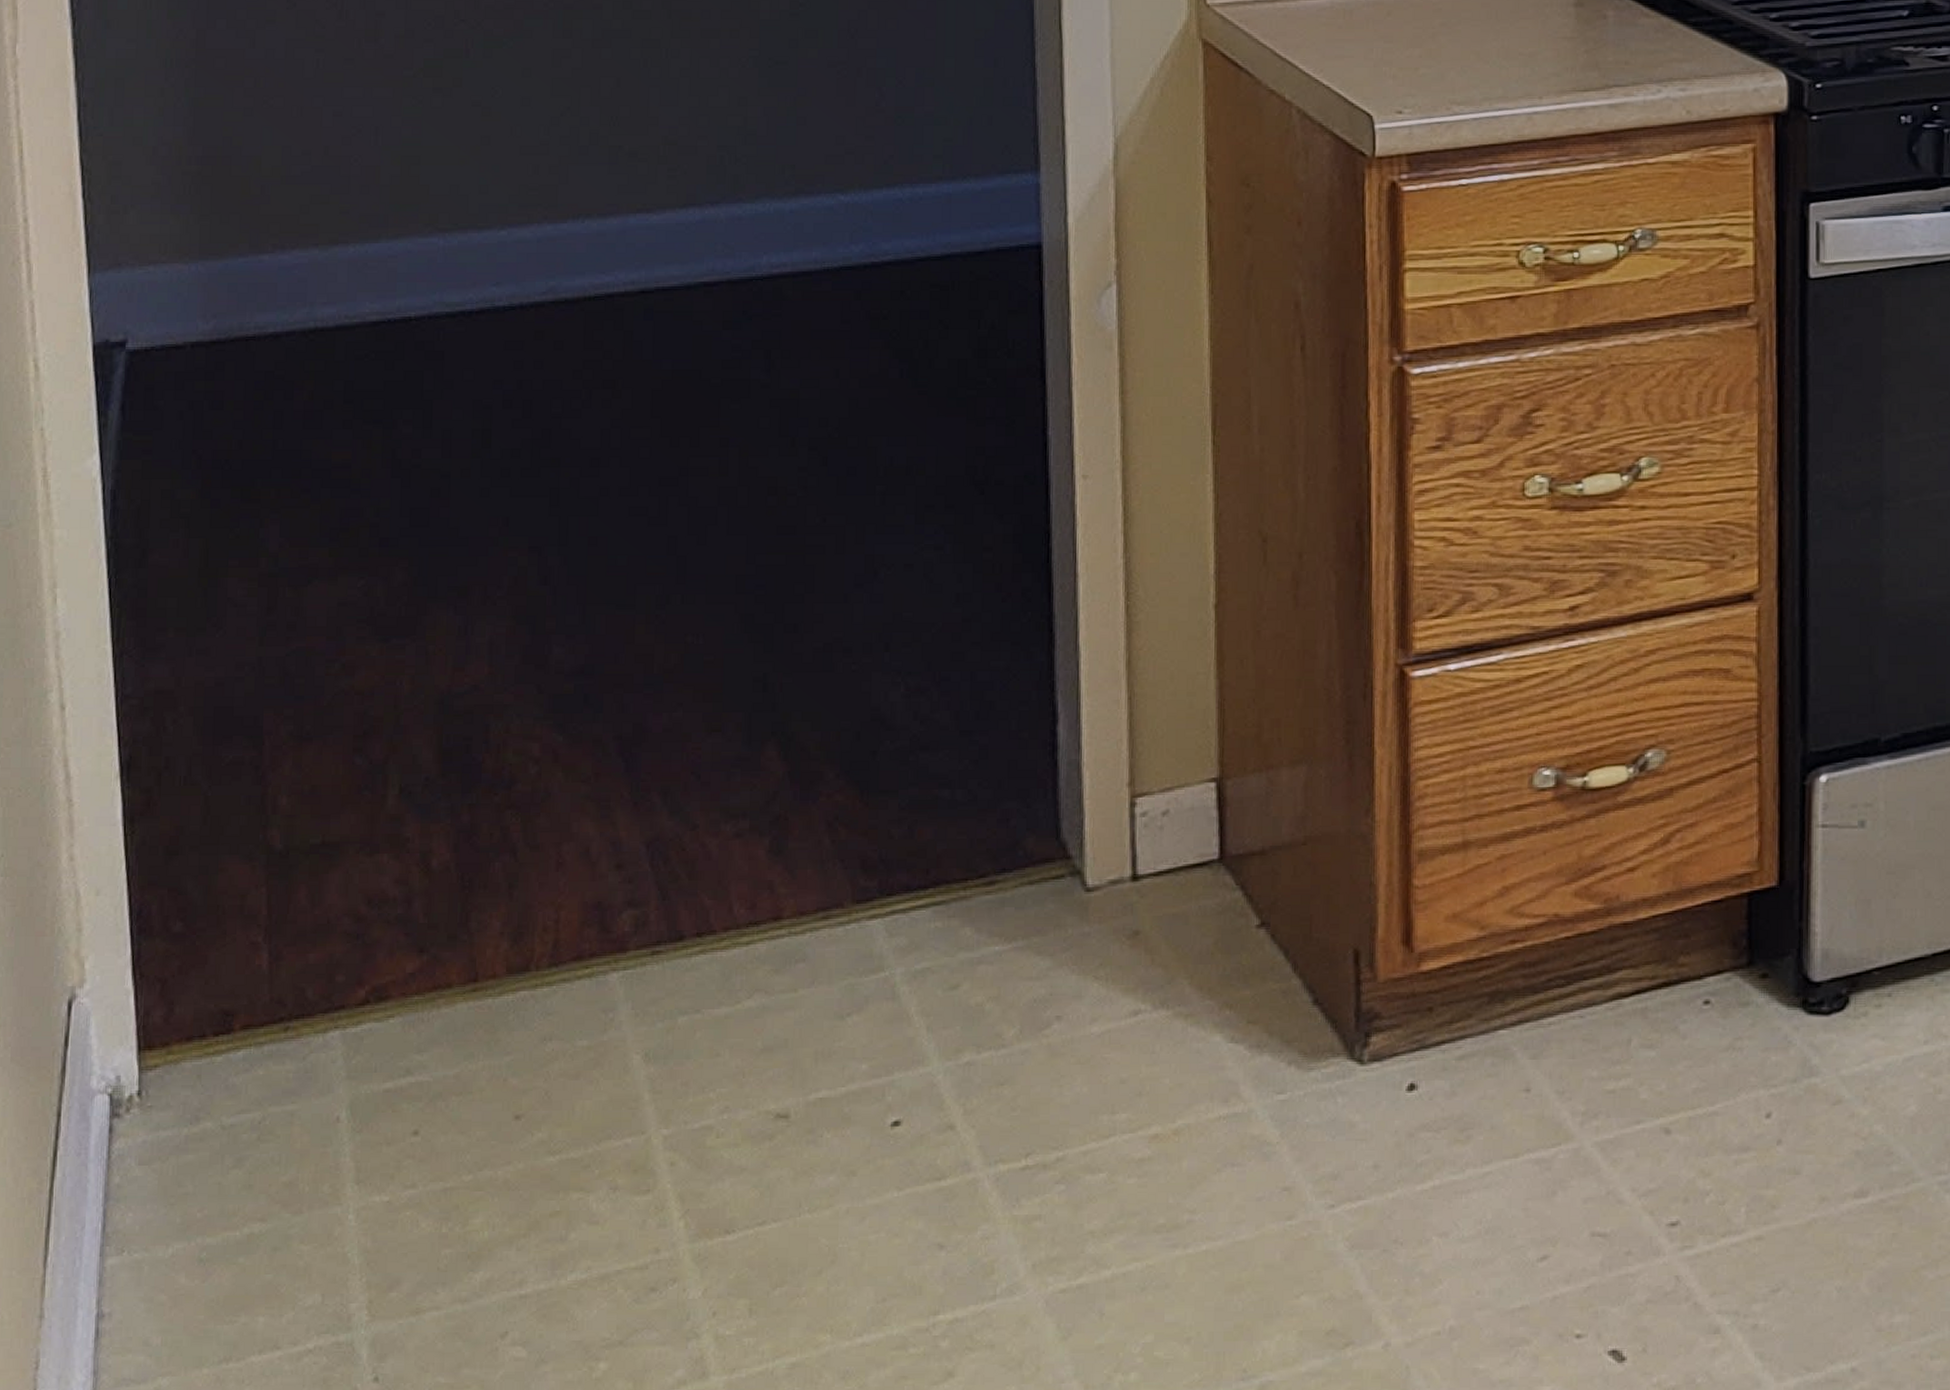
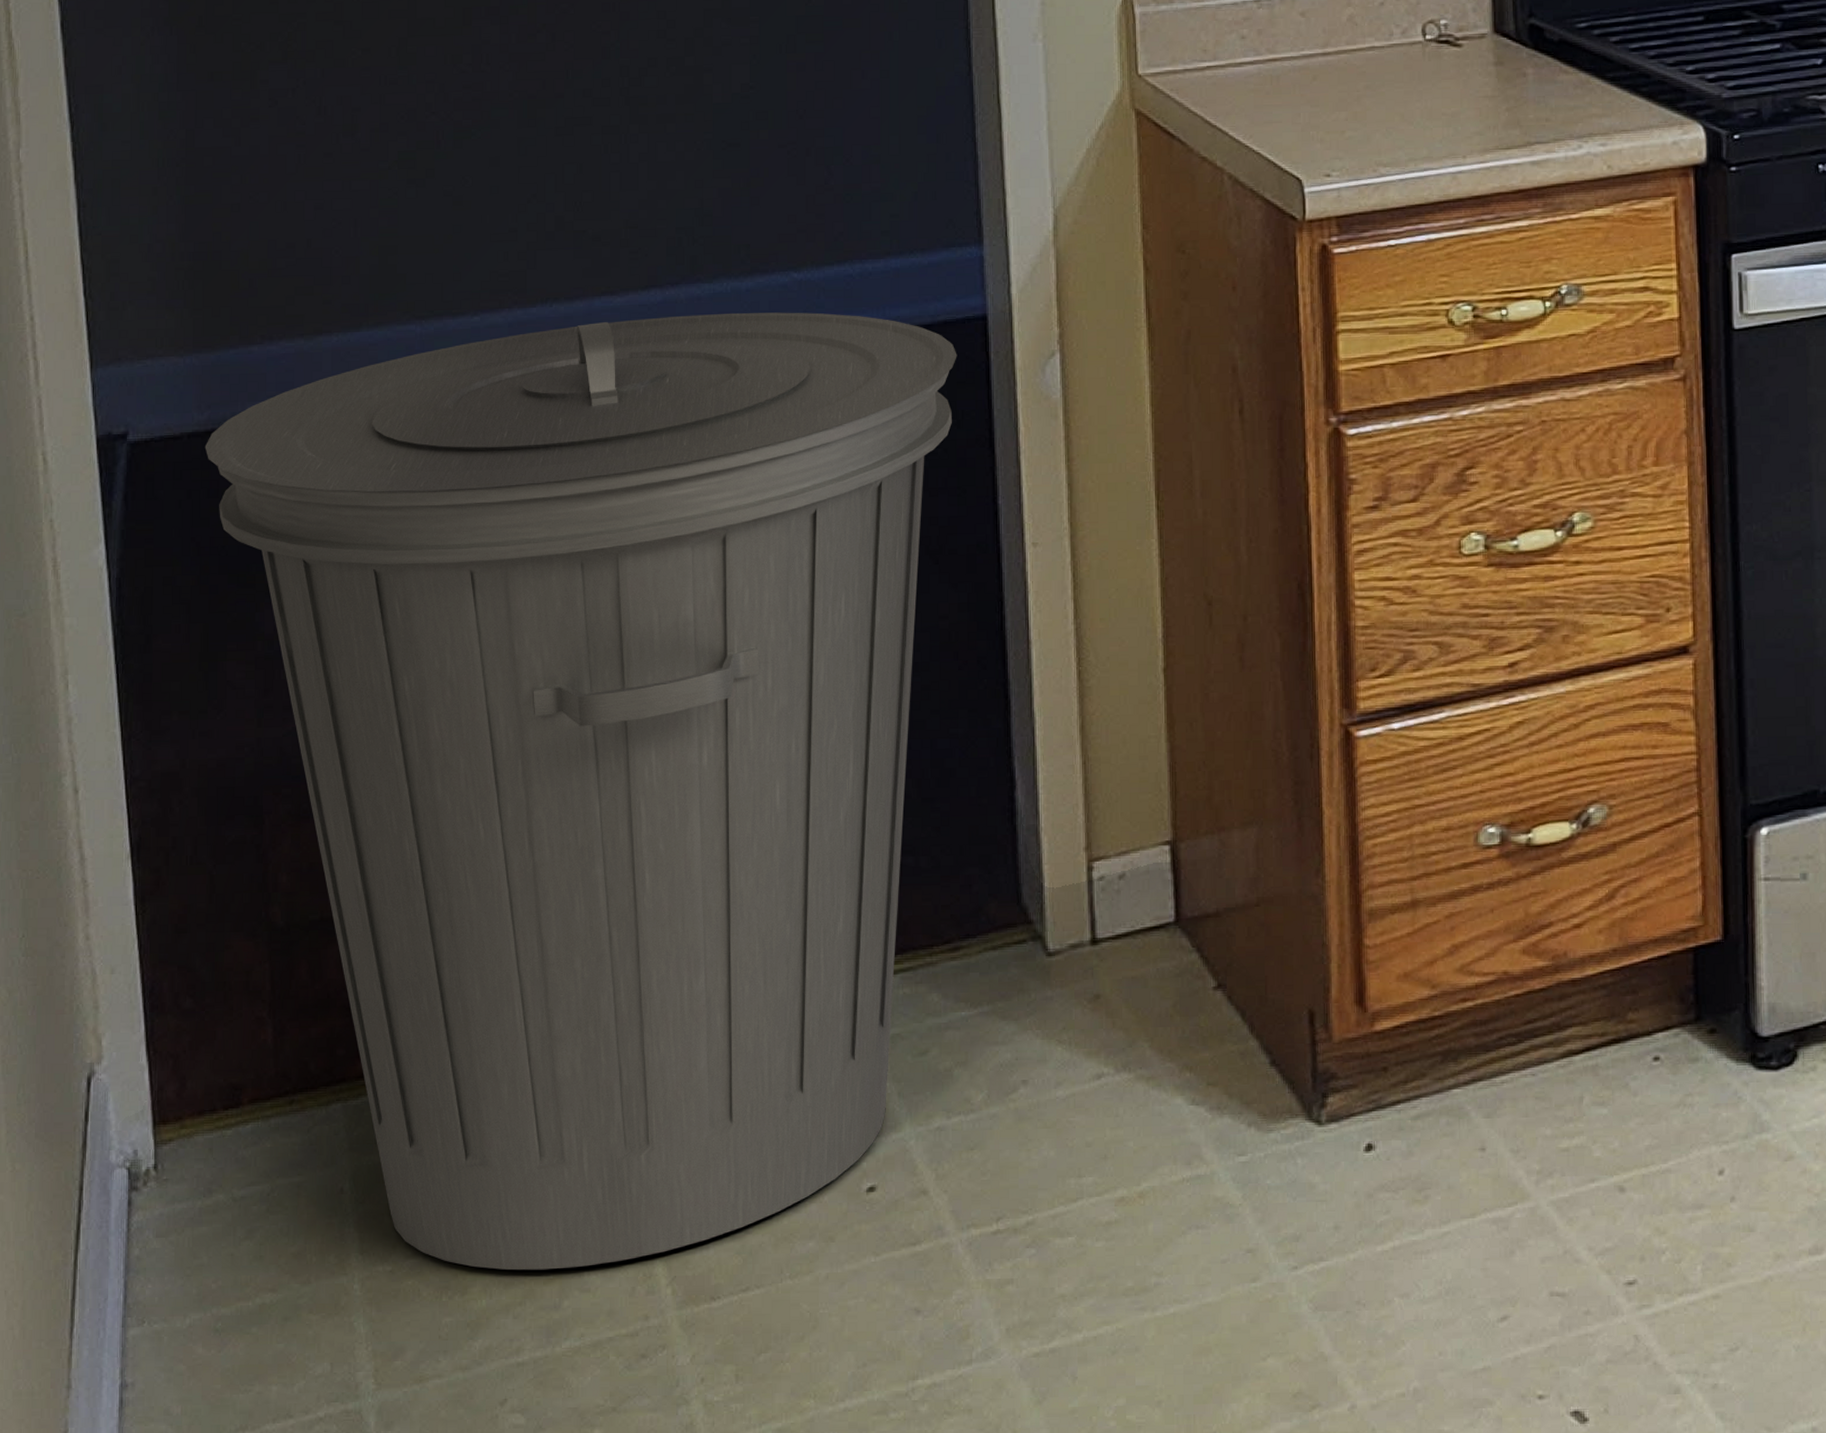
trash can: none [209,234,1010,1202] -> present [204,312,957,1271]

